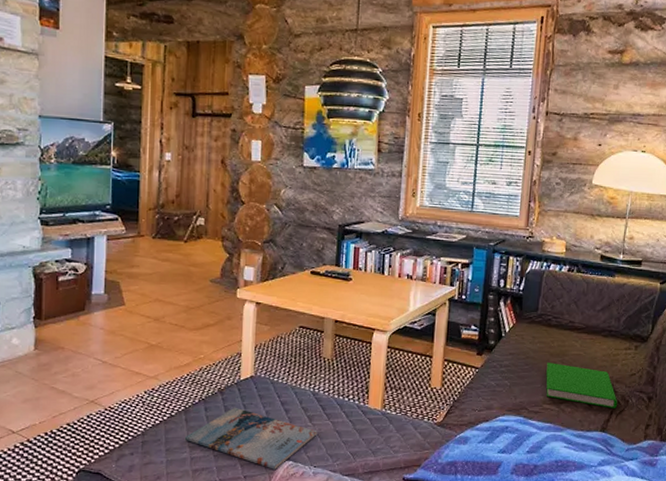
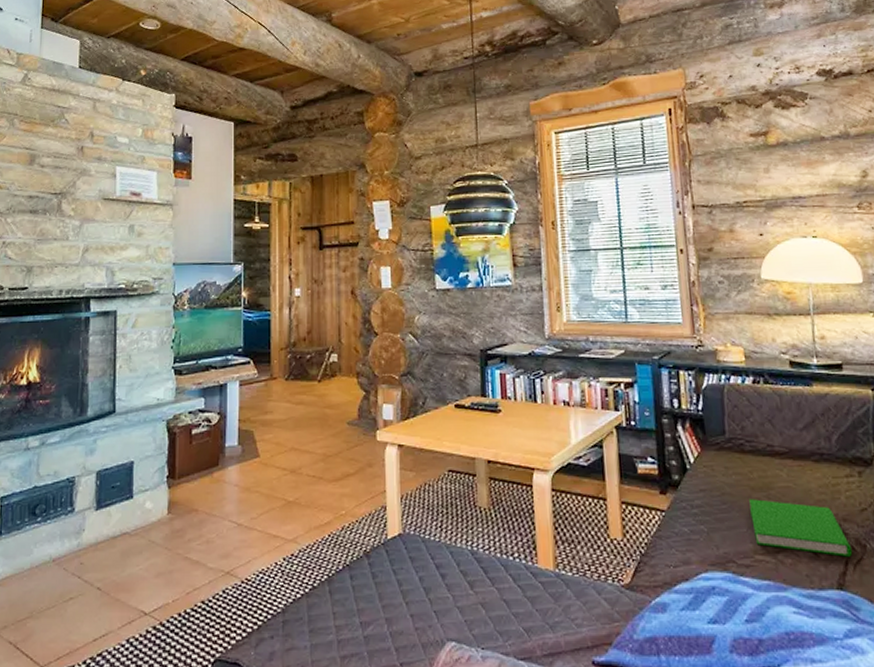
magazine: present [185,407,318,470] -> none [330,573,481,654]

